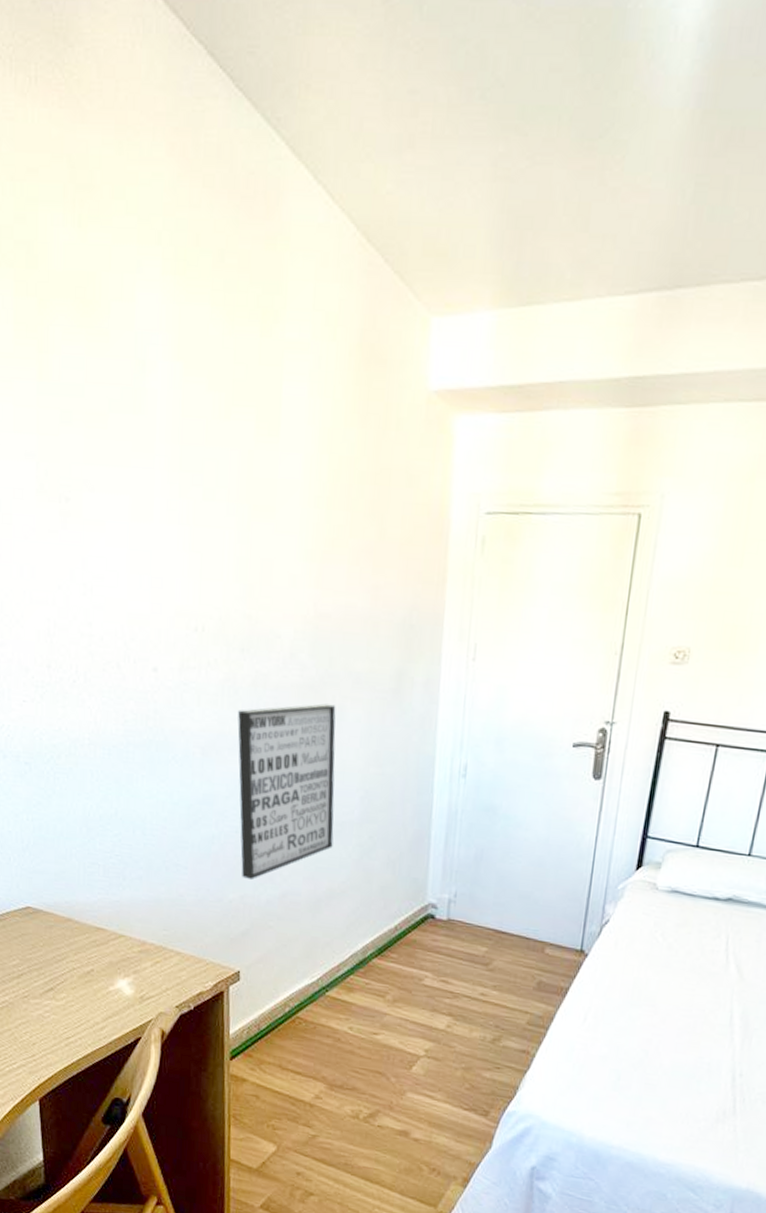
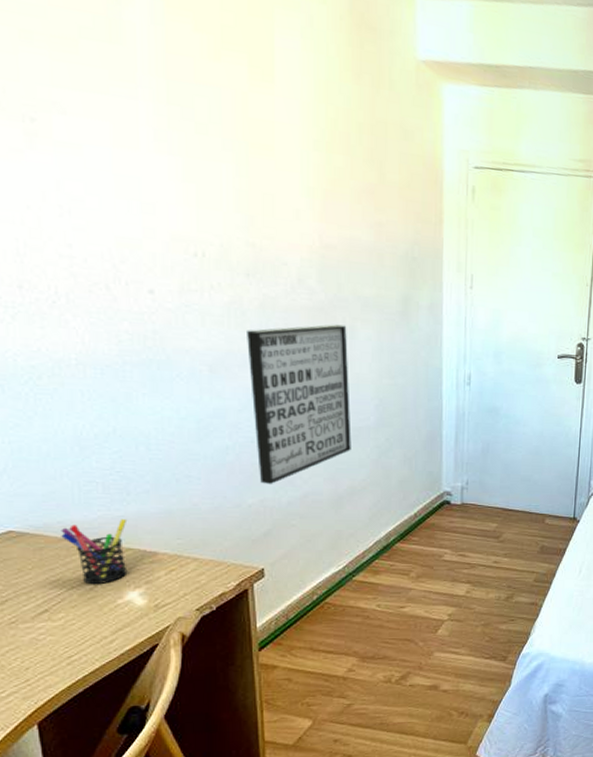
pen holder: none [67,903,122,969] -> present [61,518,128,585]

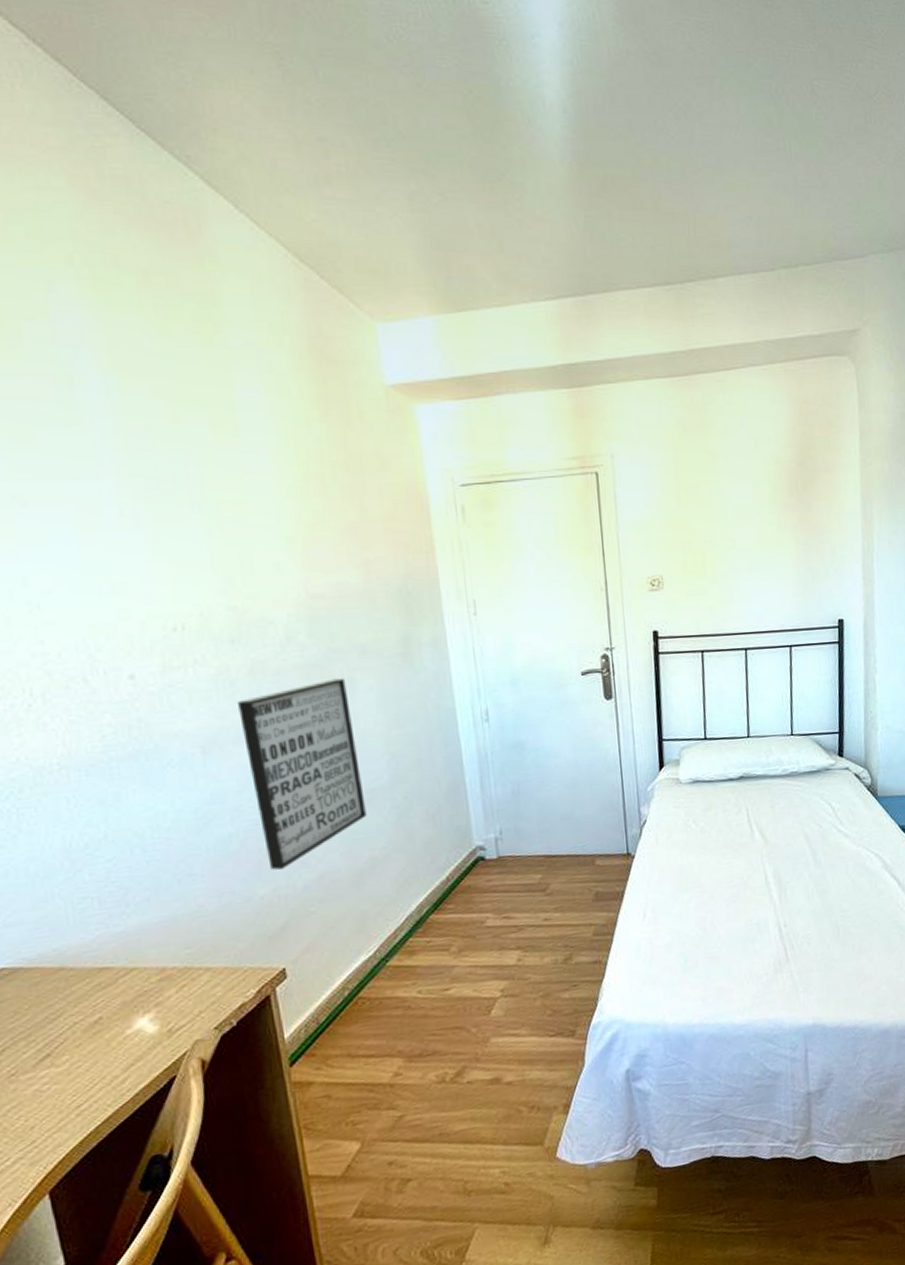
pen holder: present [61,518,128,585] -> none [57,934,135,1018]

